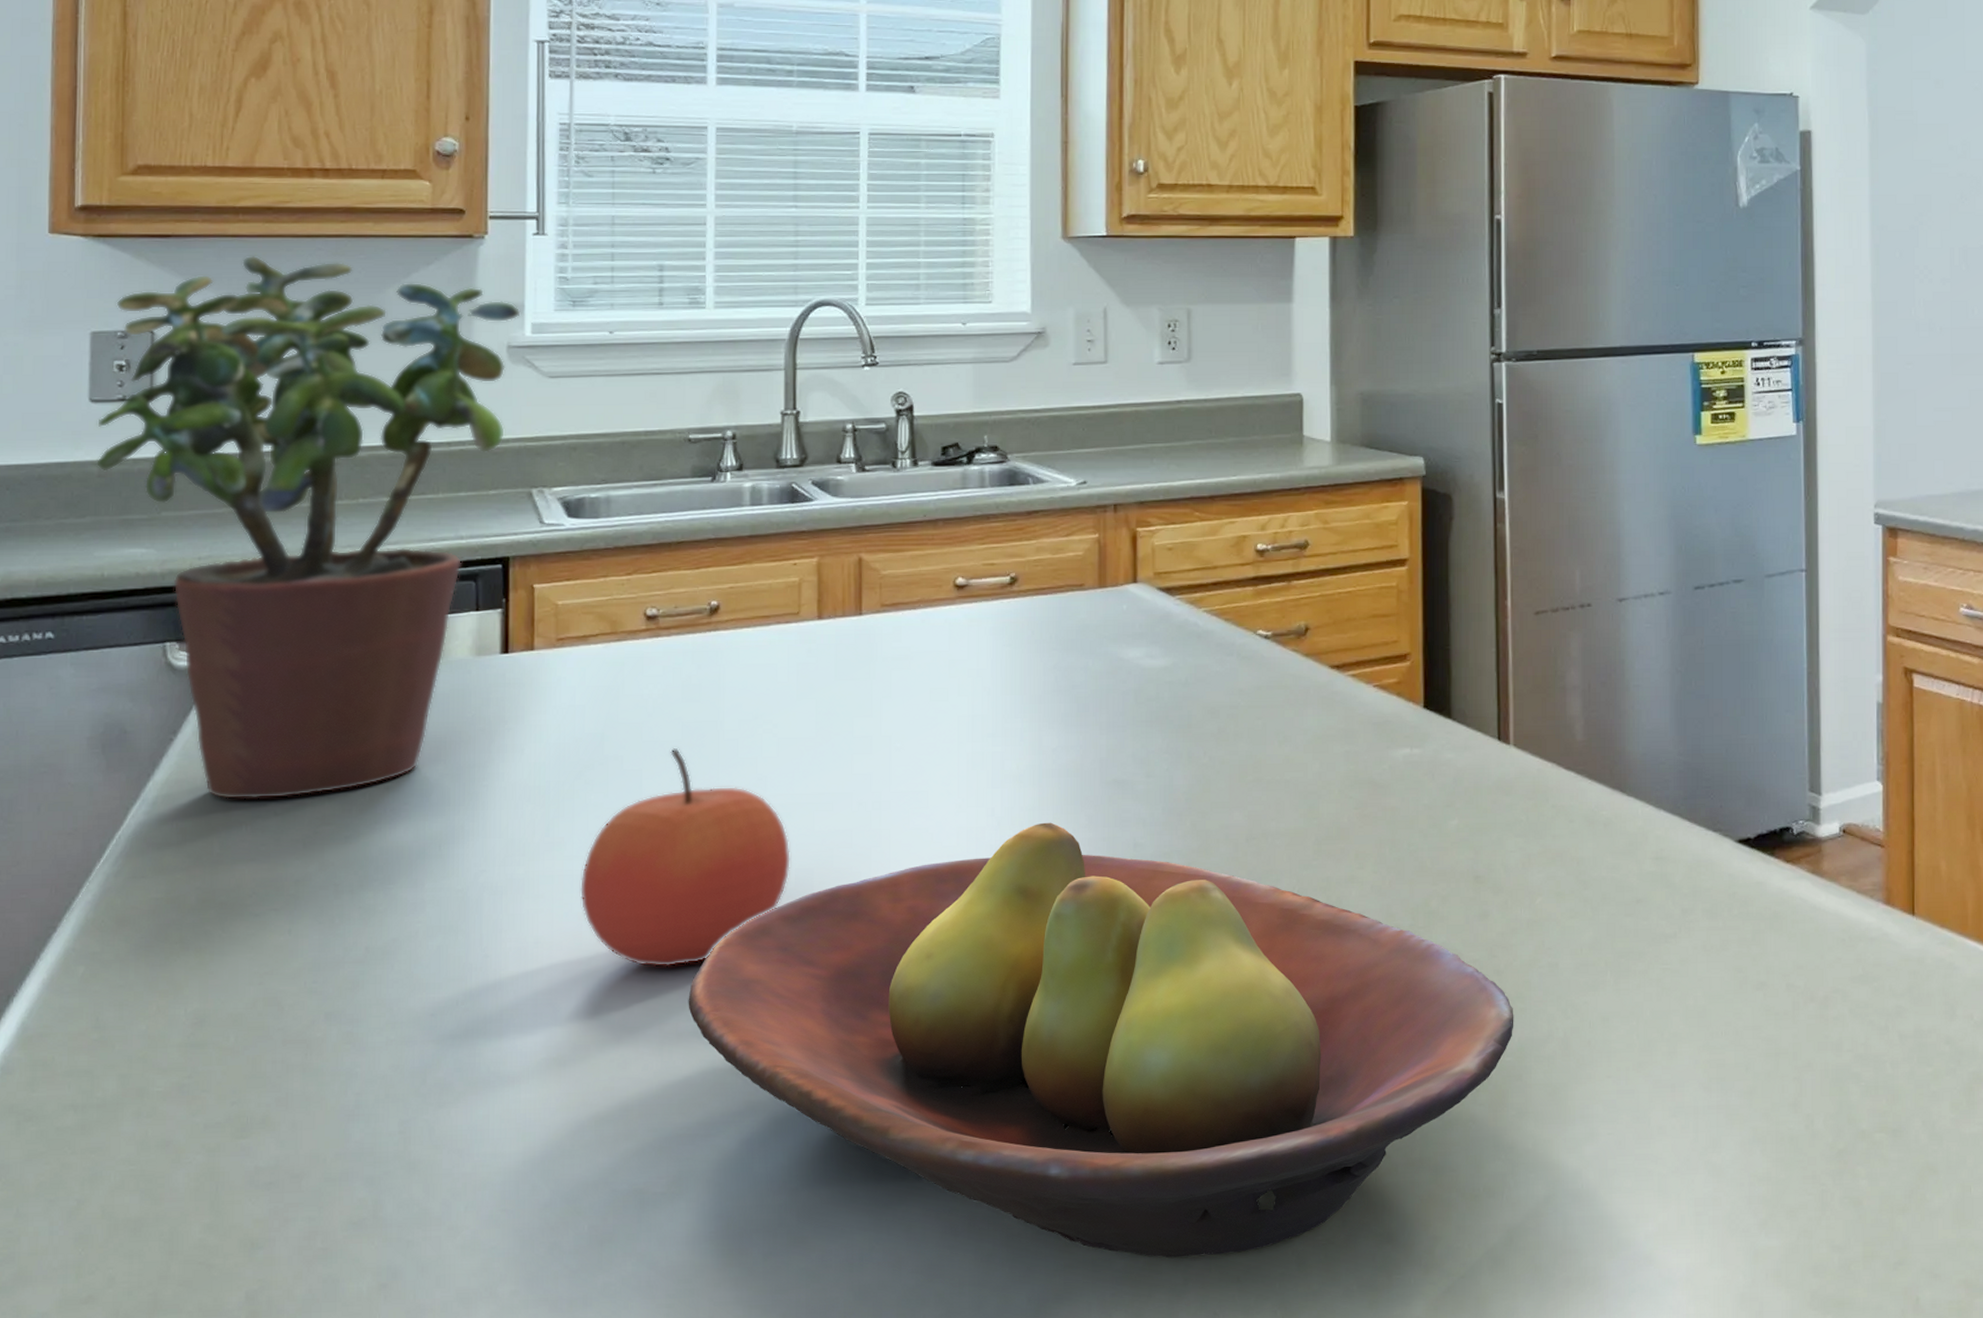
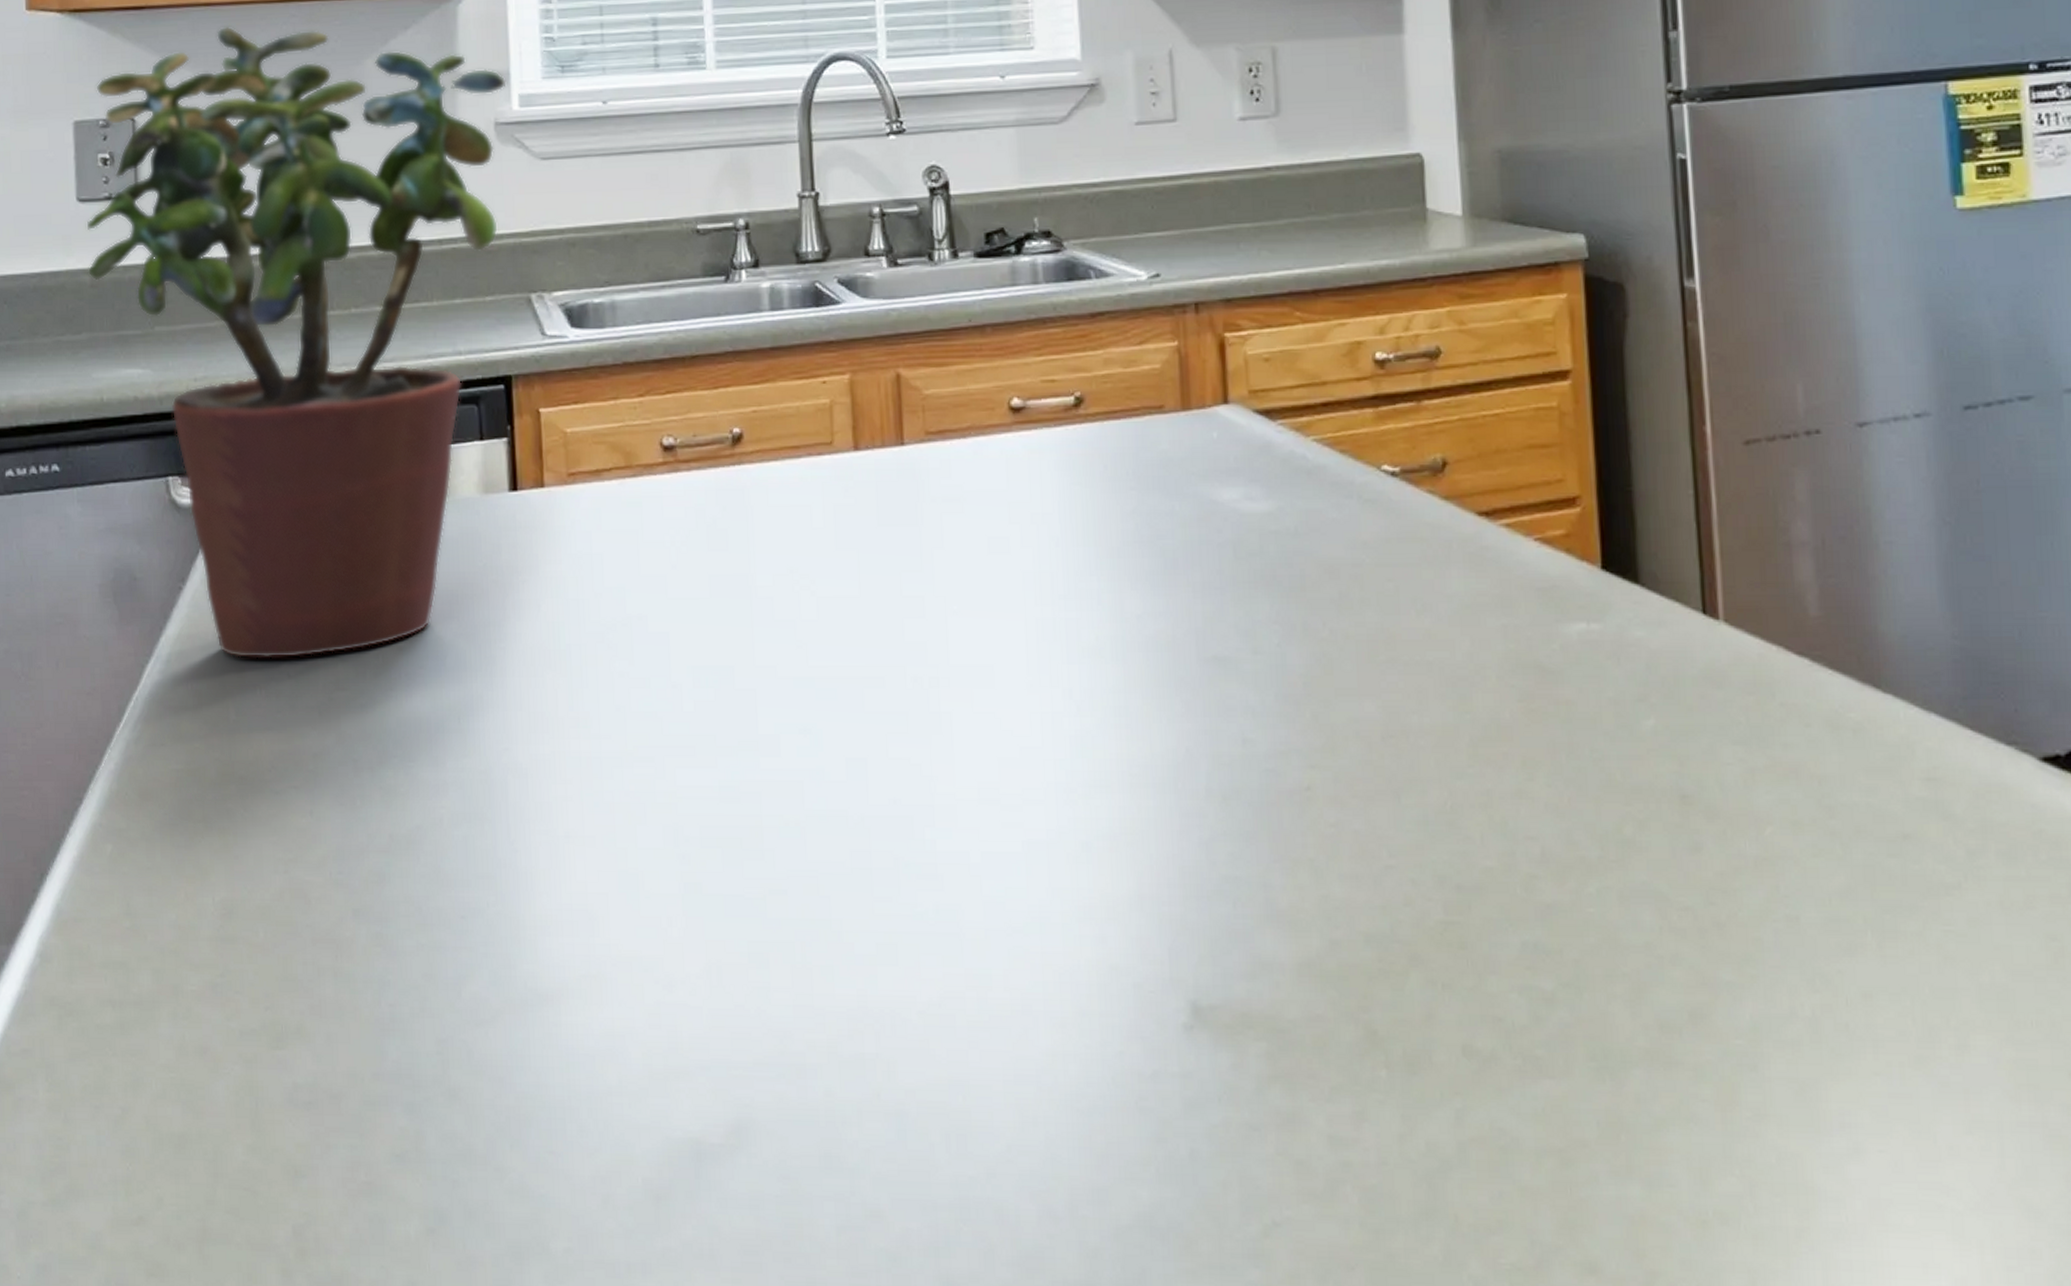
apple: present [579,748,791,968] -> none [609,607,841,873]
fruit bowl: present [688,822,1514,1258] -> none [735,709,1744,1273]

